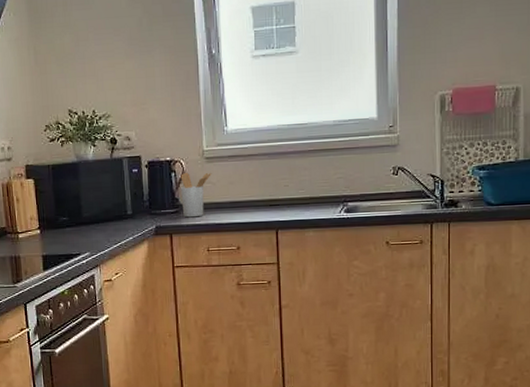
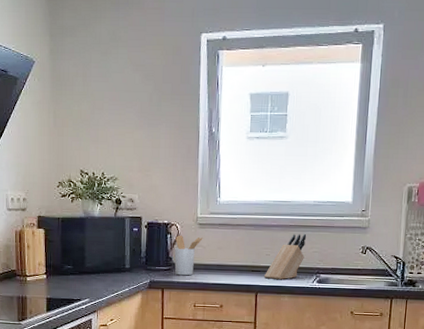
knife block: none [283,158,329,213] -> present [263,233,307,279]

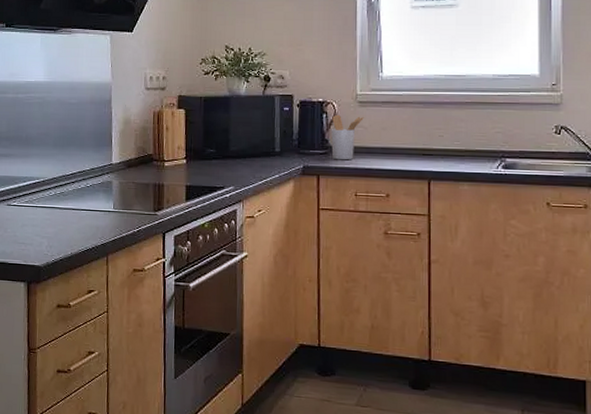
knife block: present [263,233,307,279] -> none [437,111,487,164]

